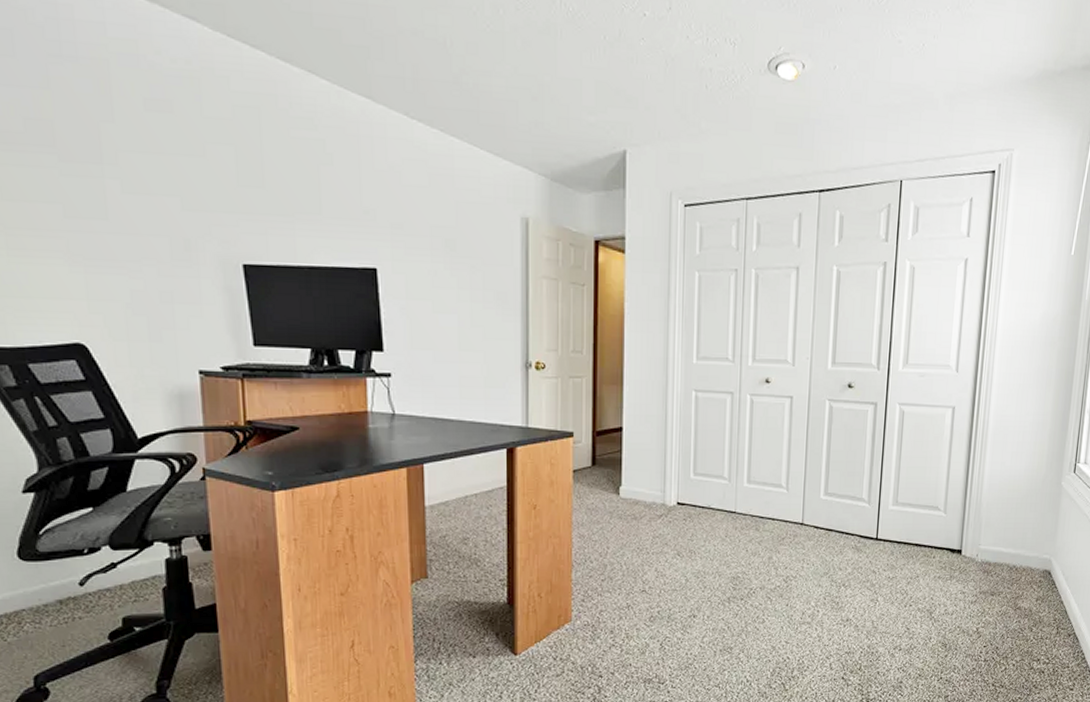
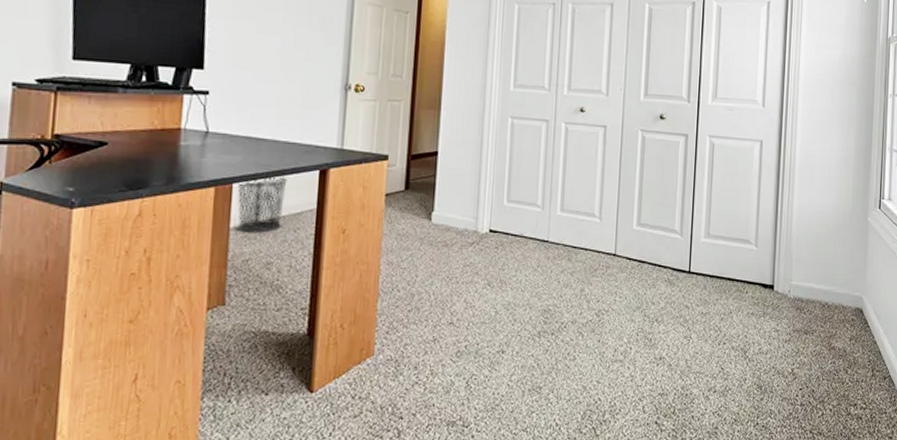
waste bin: none [428,456,476,511] -> present [237,176,287,233]

